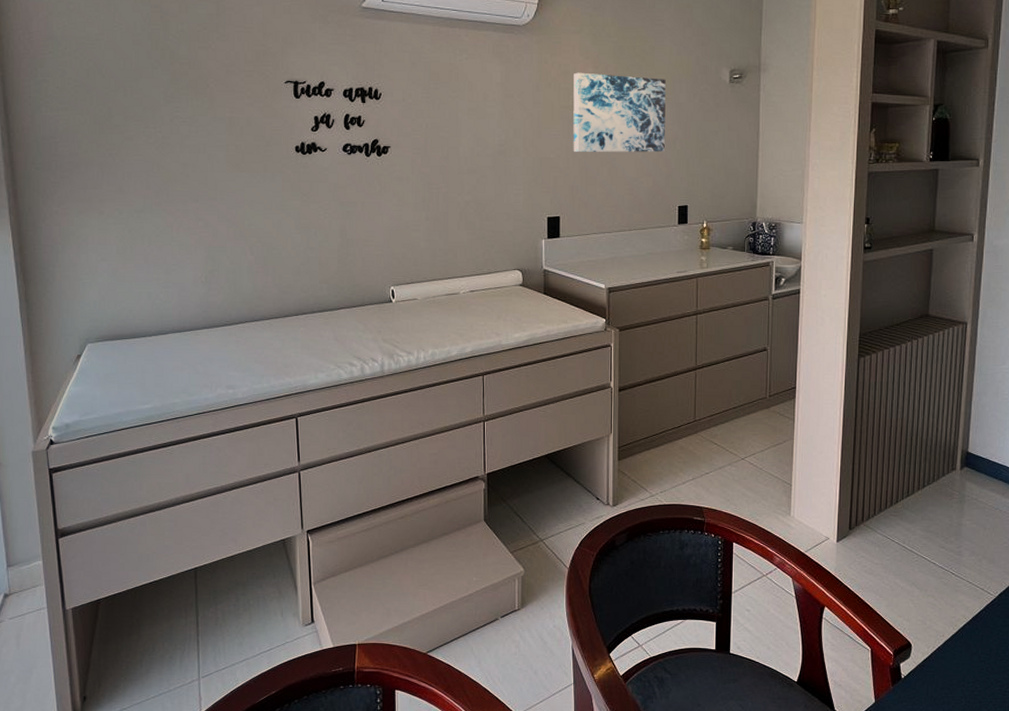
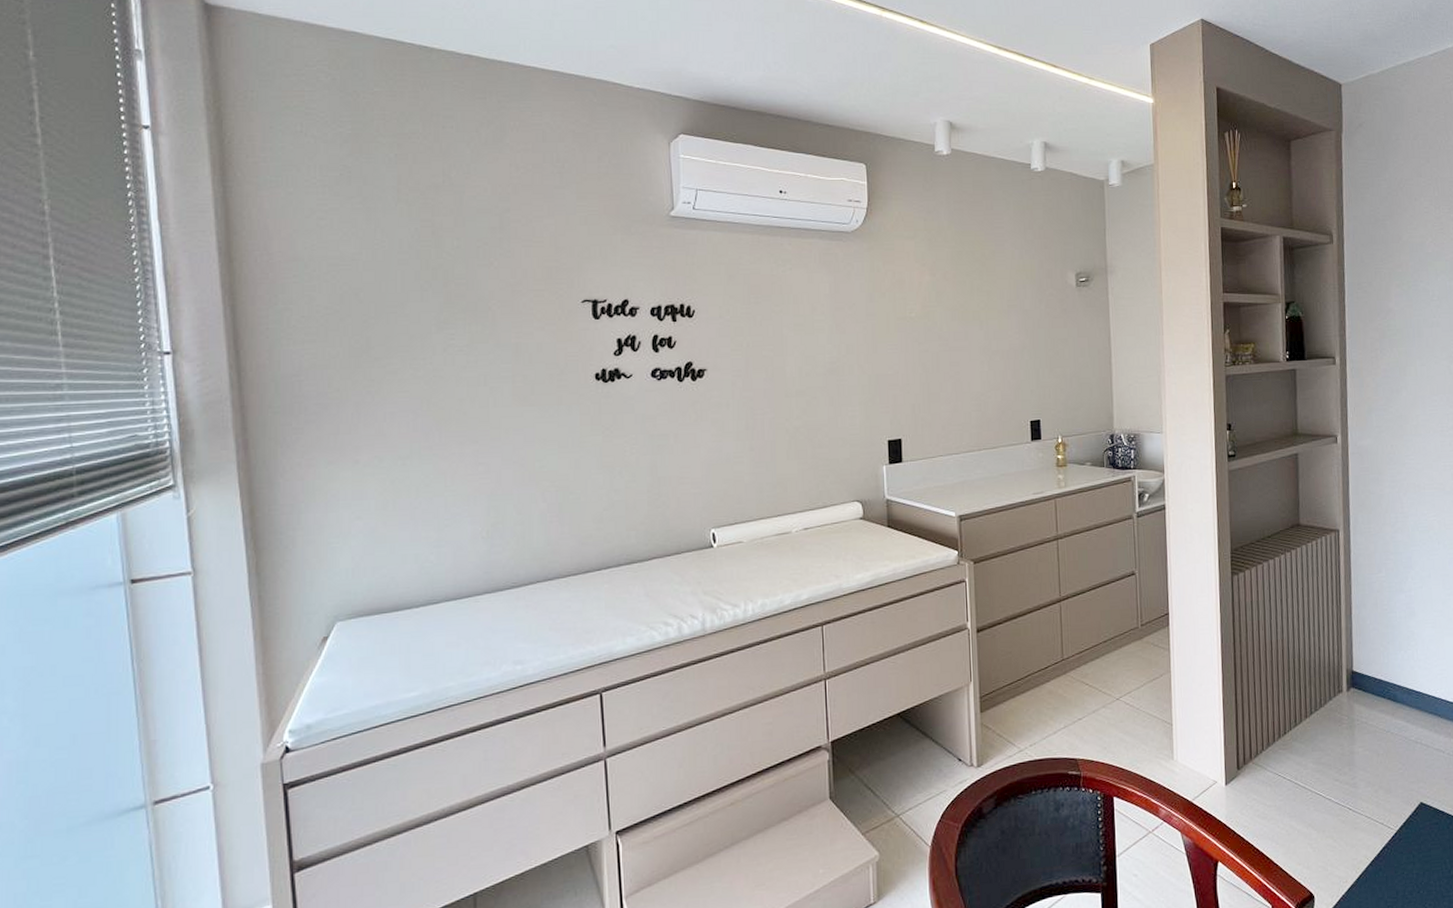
wall art: present [573,72,666,153] -> none [909,280,1012,368]

